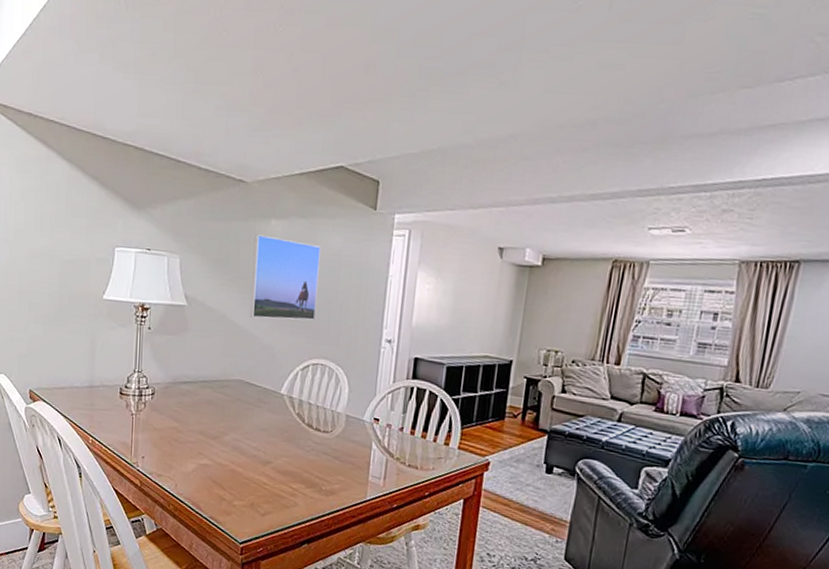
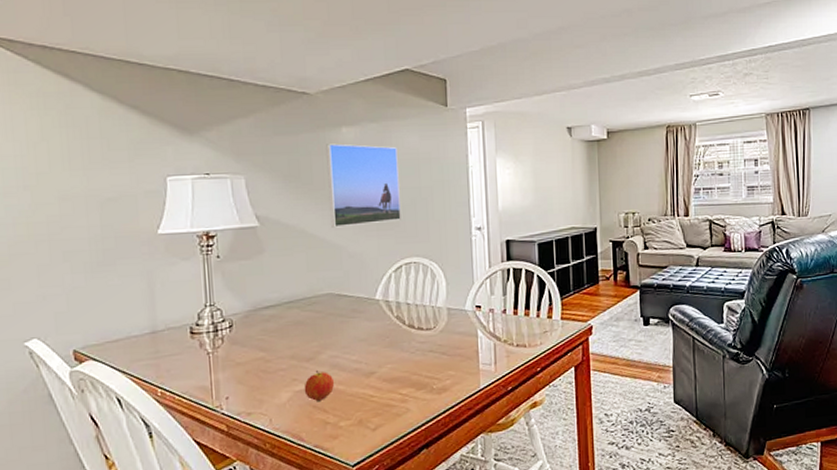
fruit: none [207,448,234,478] -> present [304,369,334,401]

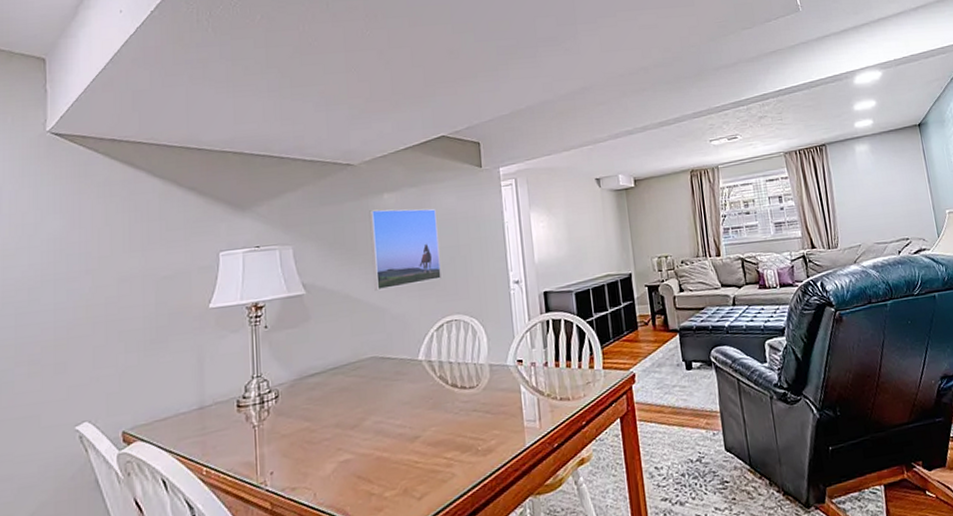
fruit: present [304,369,334,401] -> none [348,437,378,471]

